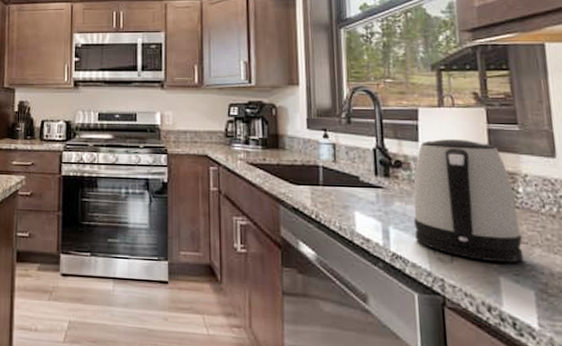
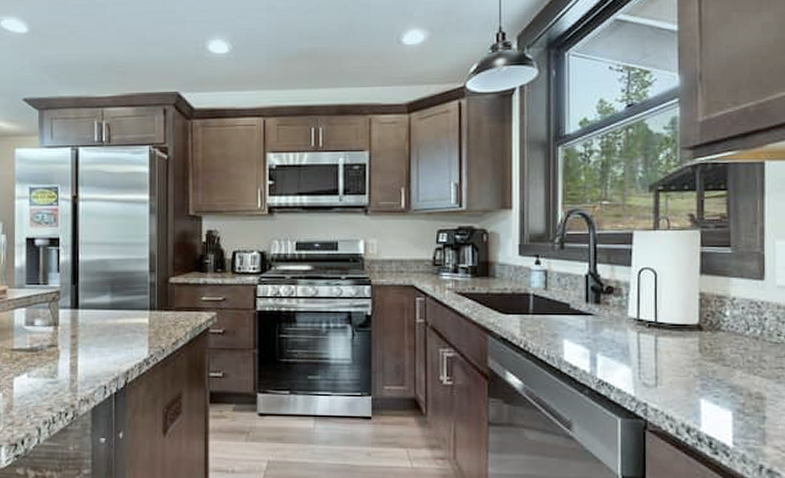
kettle: present [413,138,524,263] -> none [621,262,725,386]

